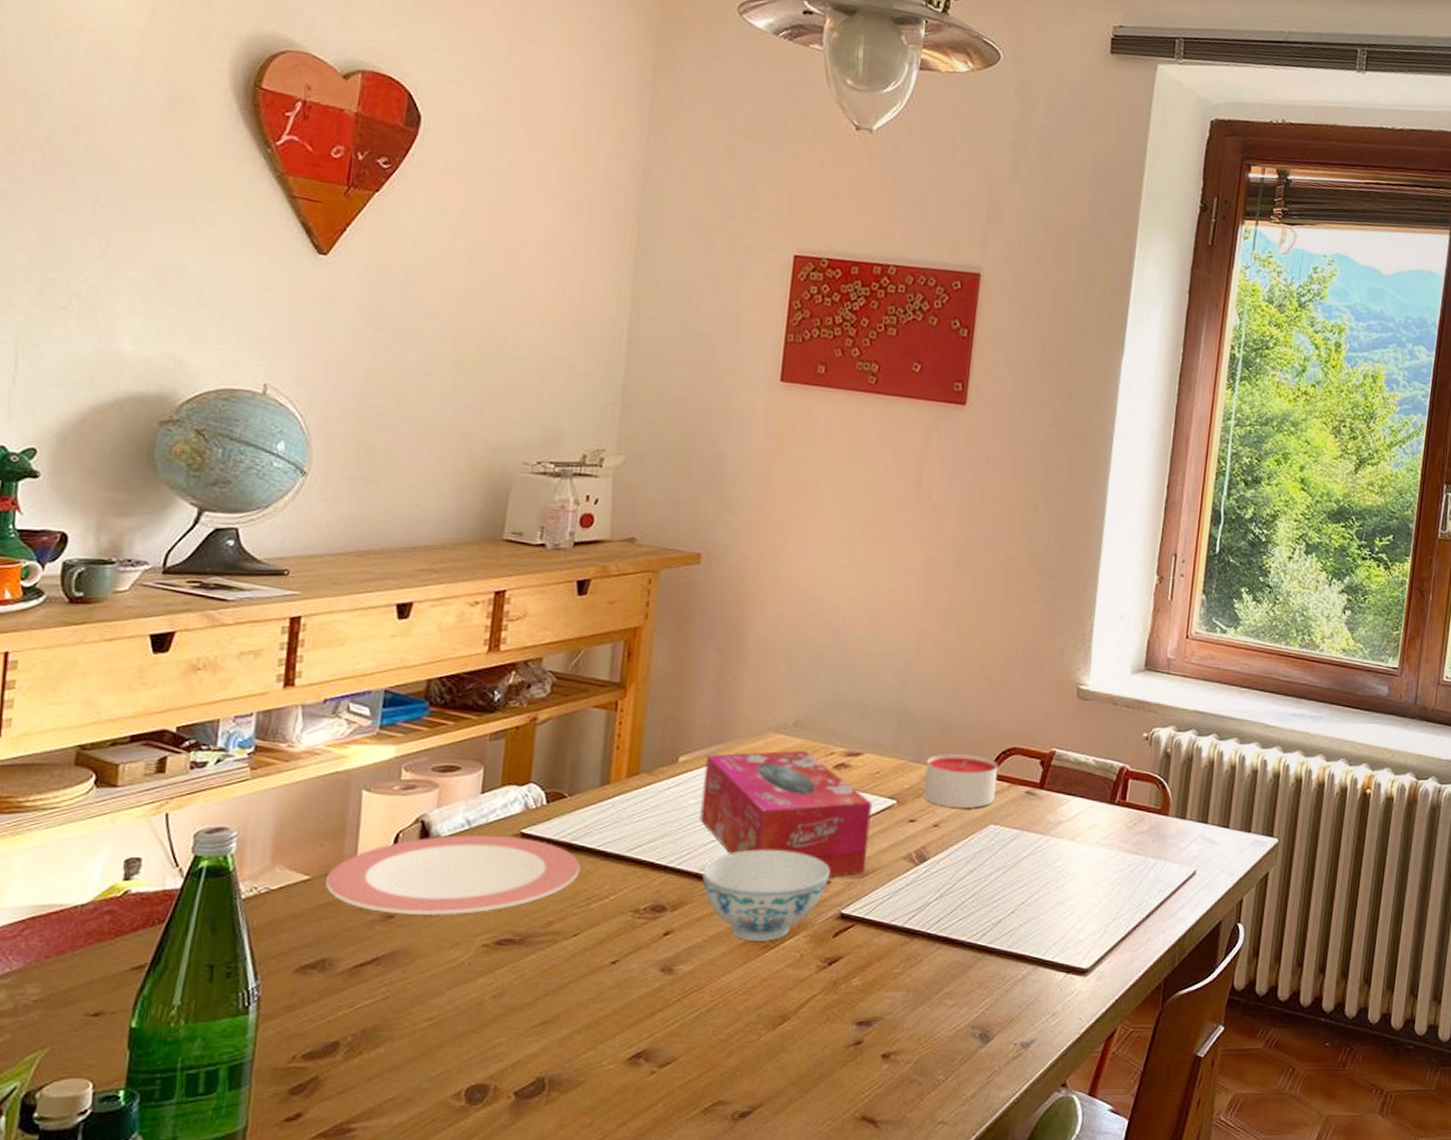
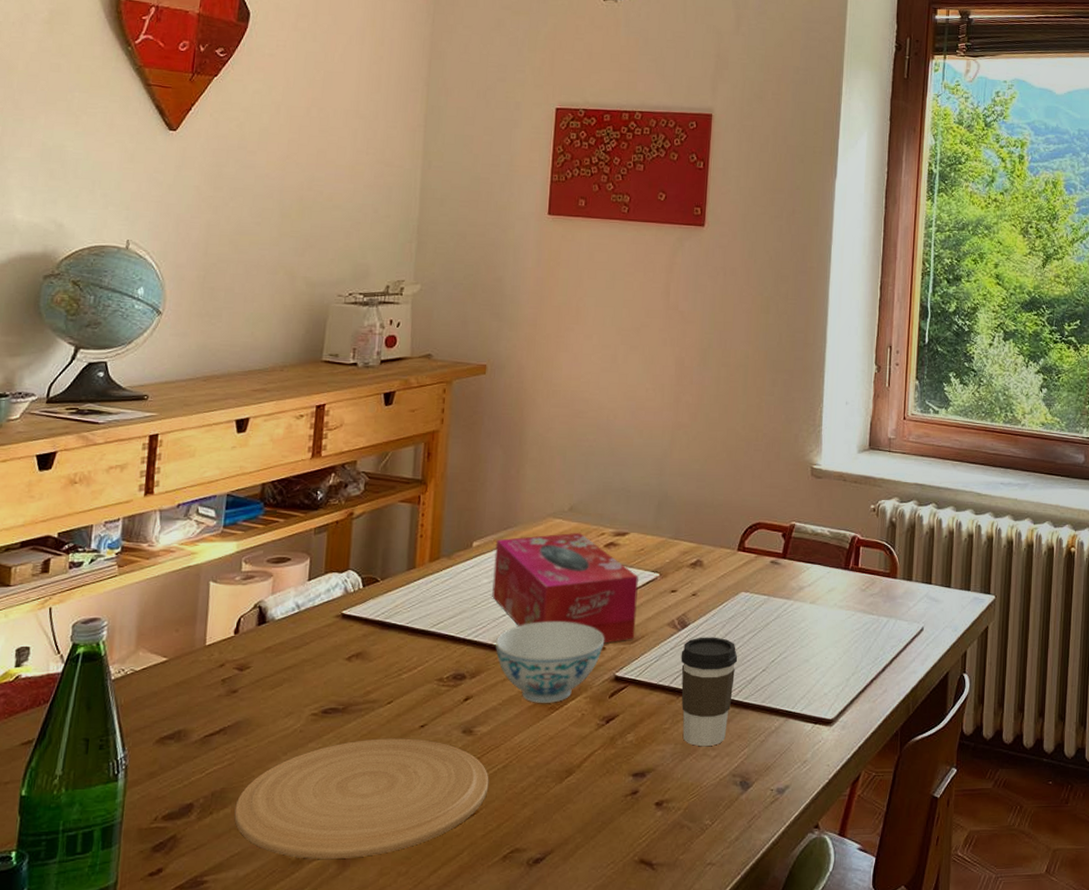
plate: present [326,835,581,916] -> none [181,616,393,689]
plate: none [388,975,691,1107] -> present [234,738,489,859]
coffee cup: none [916,873,983,995] -> present [681,637,738,747]
candle: present [923,754,999,808] -> none [681,530,746,578]

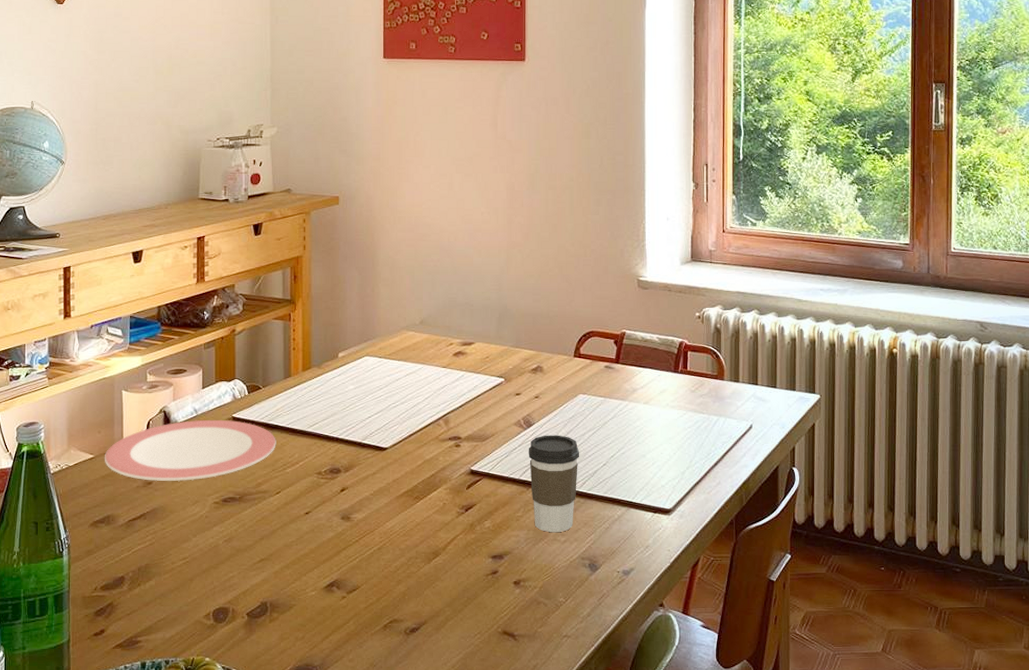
plate: none [181,616,393,689] -> present [105,419,276,481]
plate: present [234,738,489,859] -> none [158,523,367,625]
tissue box: present [492,532,639,644] -> none [358,343,487,441]
bowl: present [496,622,605,703] -> none [365,422,459,493]

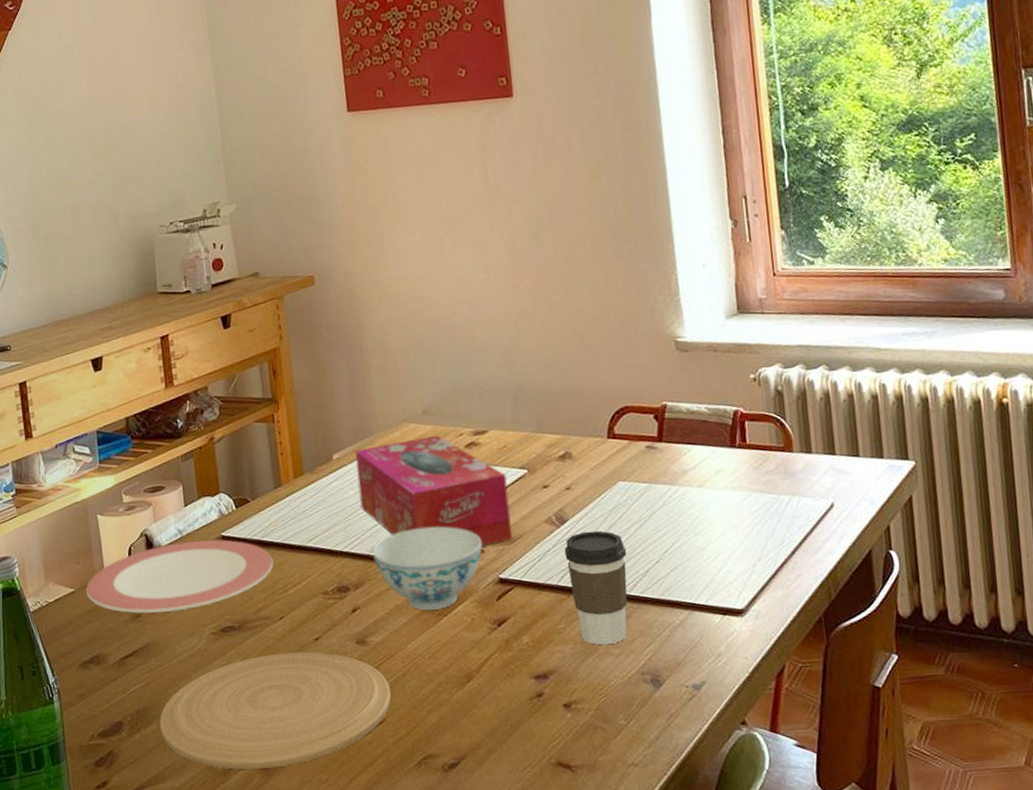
plate: none [158,523,367,625] -> present [159,651,392,770]
tissue box: none [358,343,487,441] -> present [355,435,513,546]
bowl: none [365,422,459,493] -> present [373,526,482,610]

